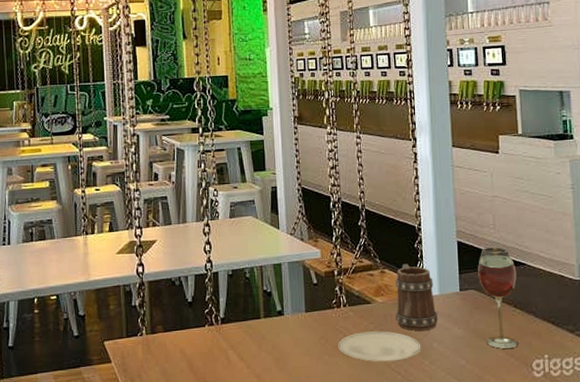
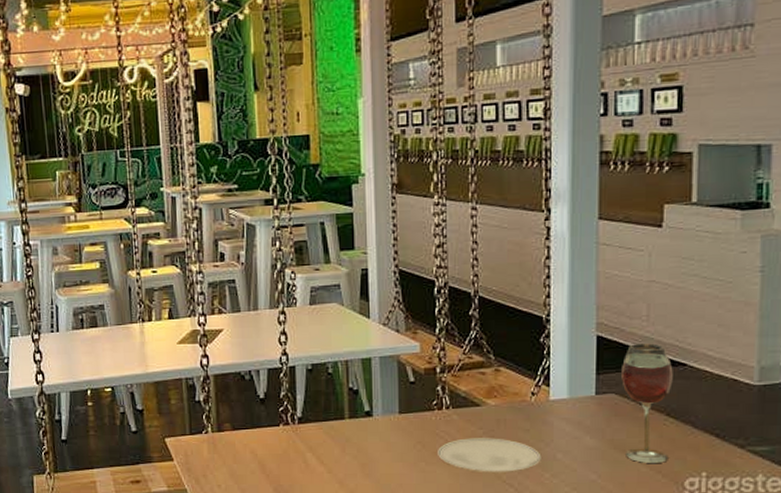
beer mug: present [395,263,439,331] -> none [511,361,566,440]

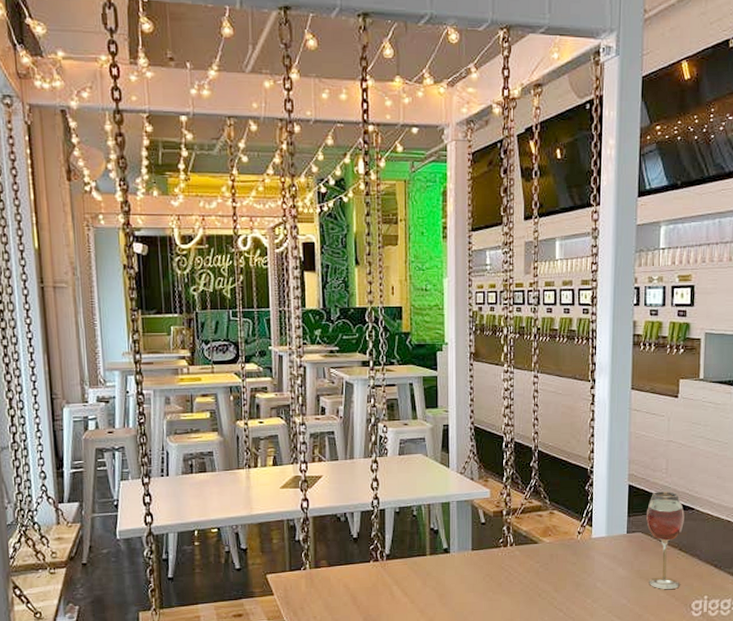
plate: present [438,438,541,474] -> none [503,570,585,601]

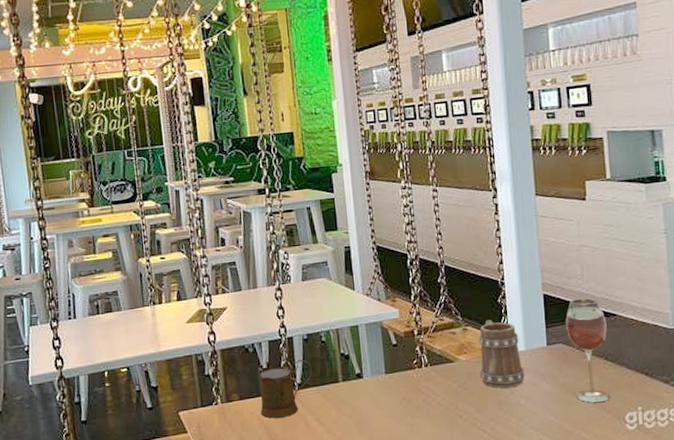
beer mug: none [347,532,401,586] -> present [258,359,313,418]
beer mug: none [561,505,604,571] -> present [478,319,525,388]

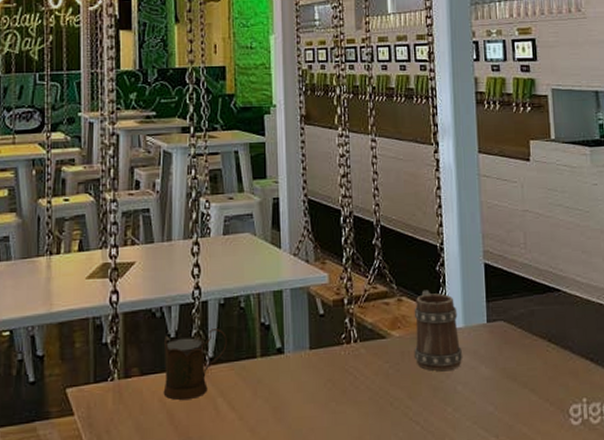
wineglass: present [565,298,610,403] -> none [507,270,554,392]

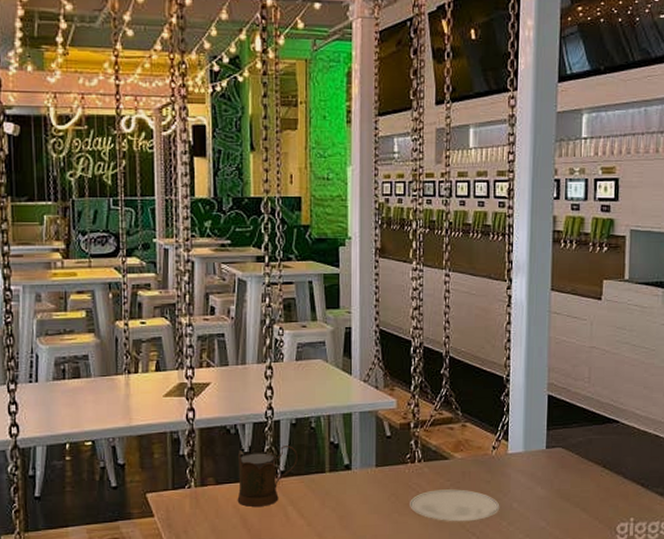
plate: none [347,371,444,411] -> present [410,489,500,523]
beer mug: present [414,289,463,372] -> none [474,417,521,490]

